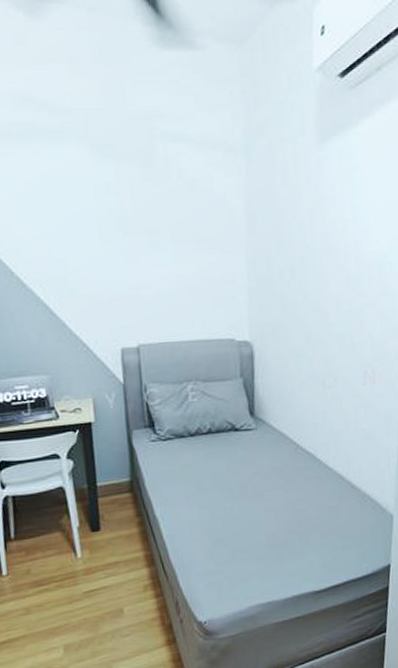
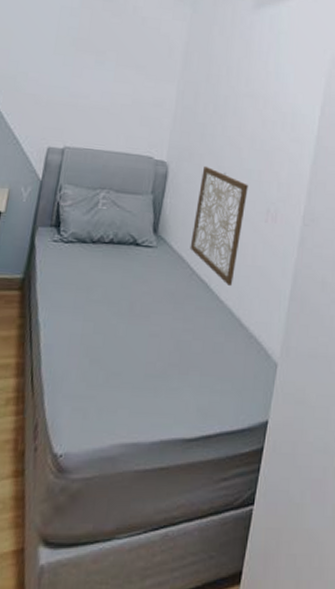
wall art: none [289,338,341,453] -> present [190,165,248,286]

